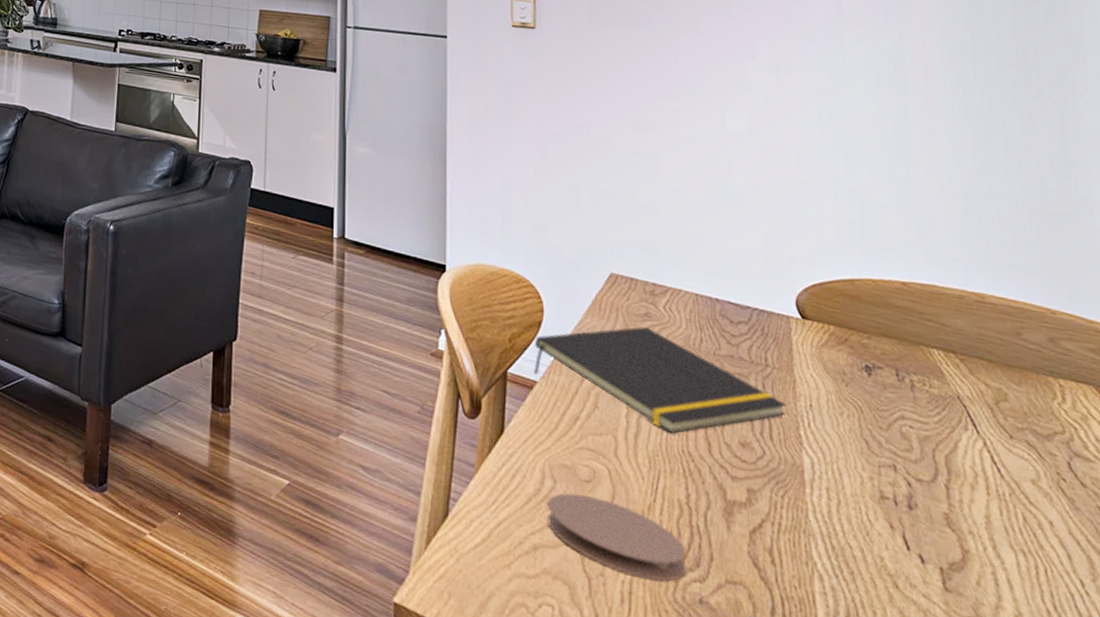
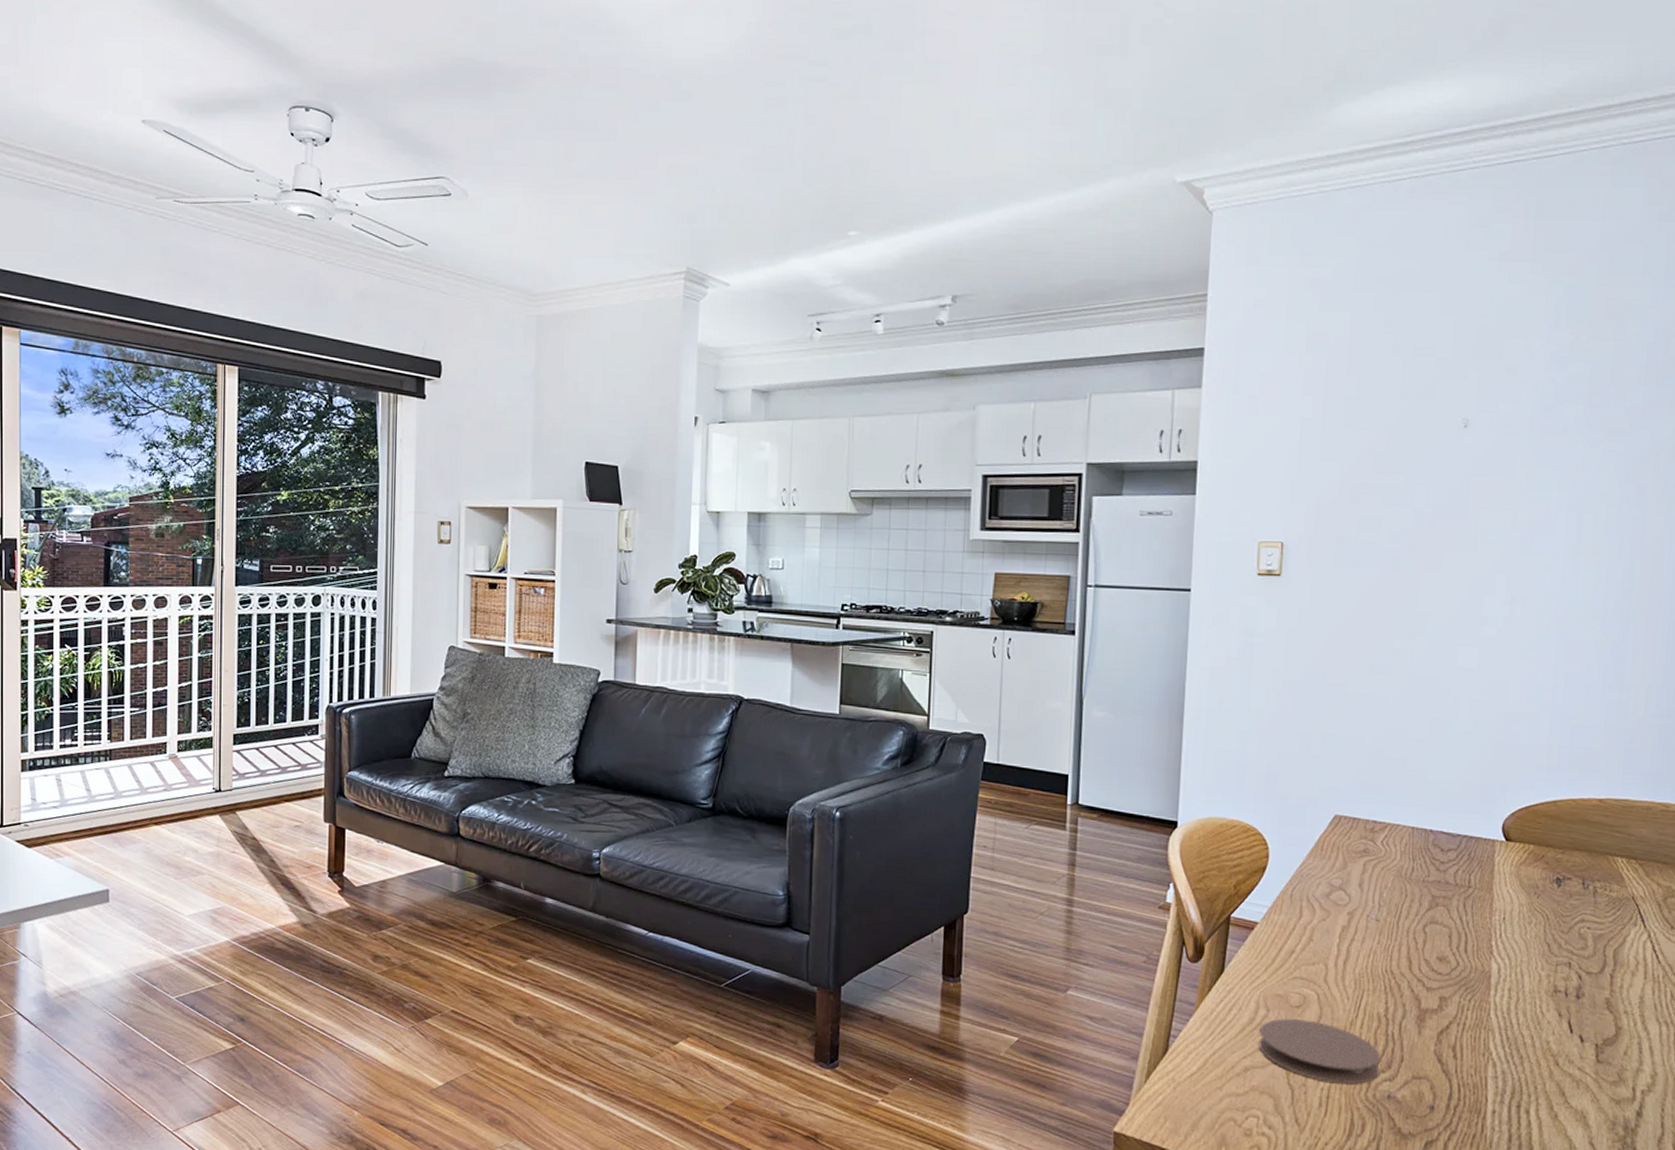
notepad: present [534,326,787,434] -> none [1255,861,1483,957]

